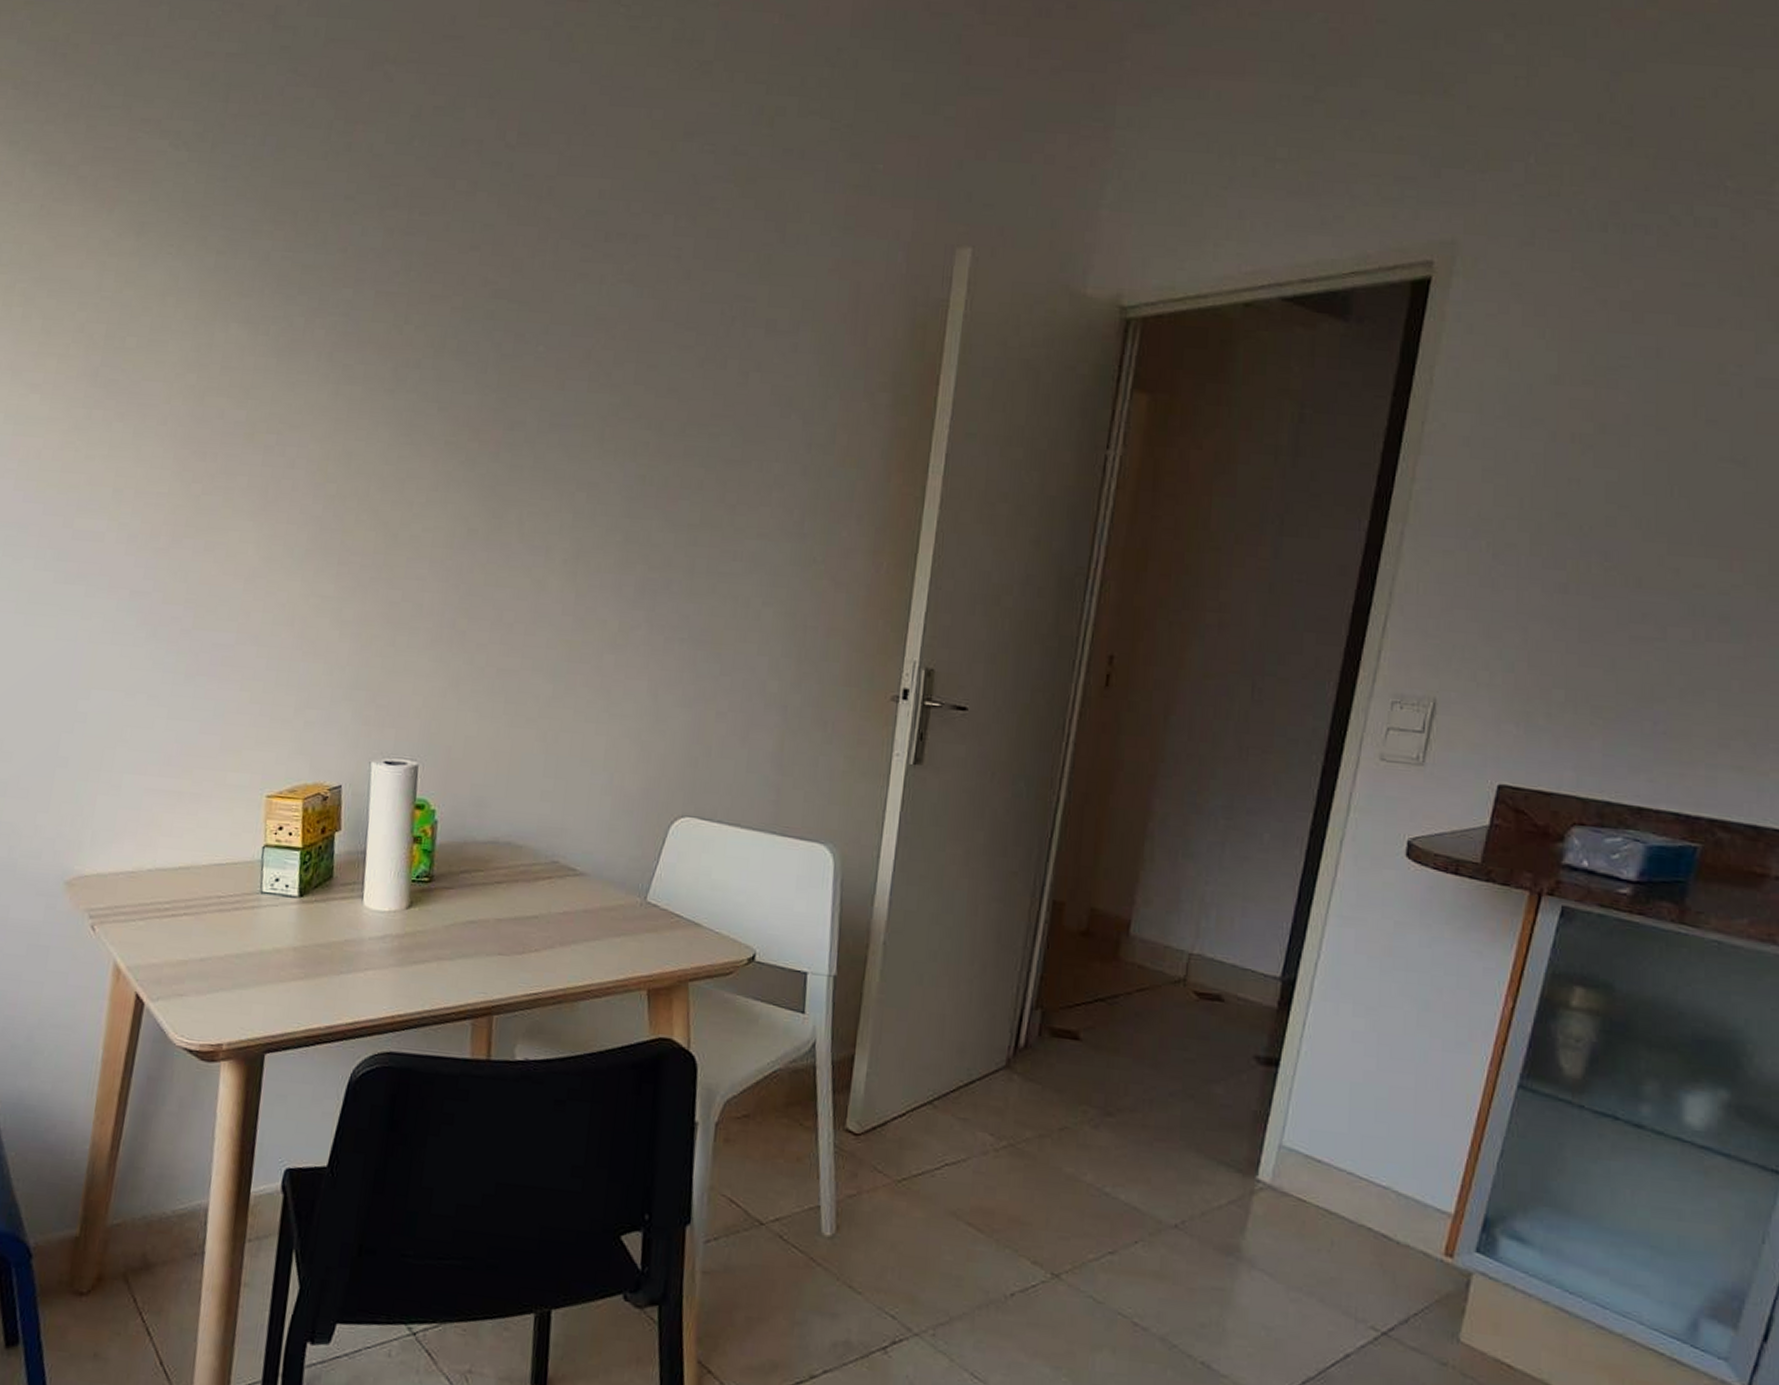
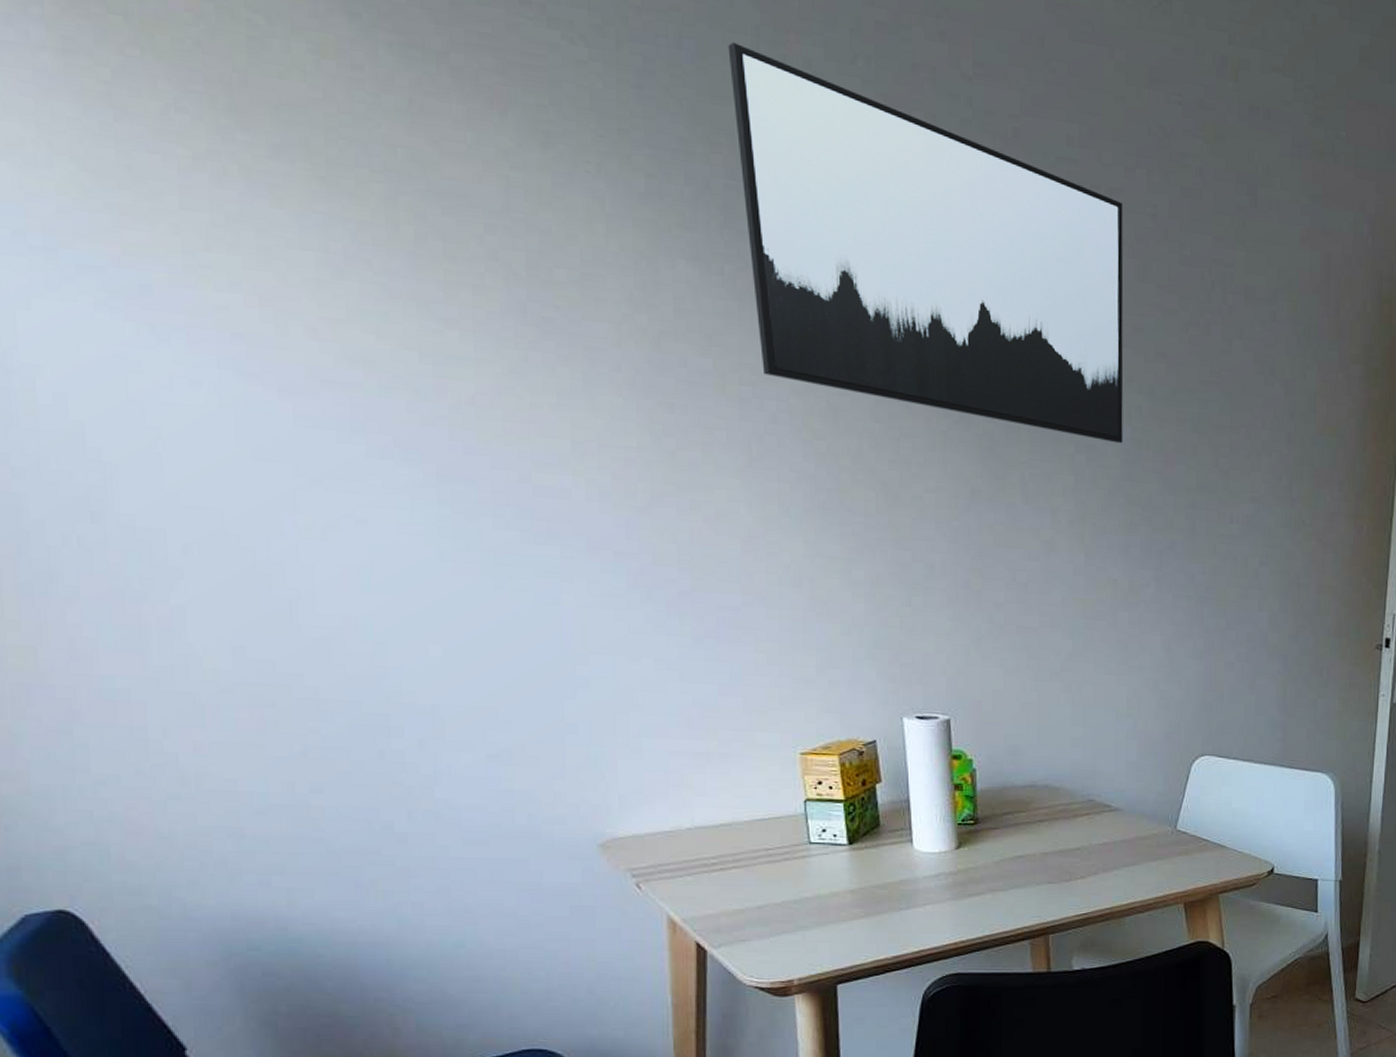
wall art: none [289,135,648,480] -> present [728,41,1124,444]

